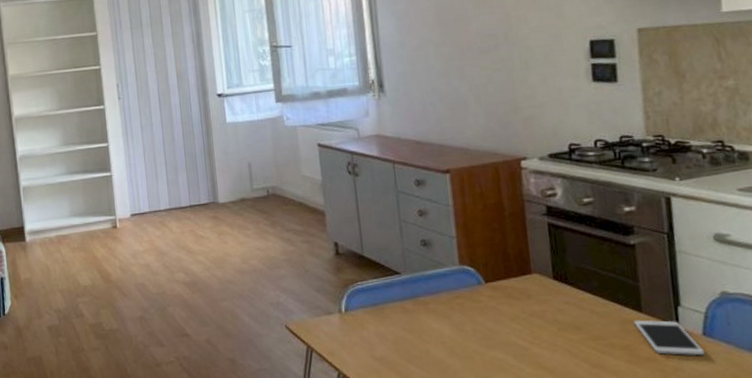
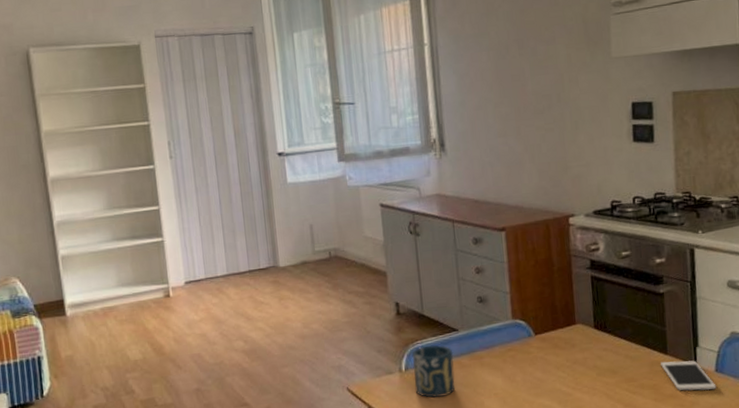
cup: none [352,287,399,342] -> present [412,345,456,398]

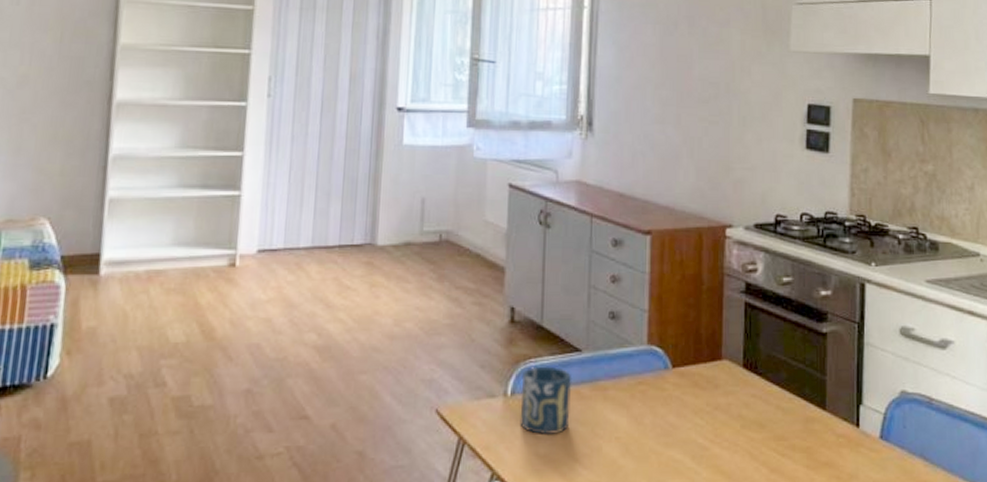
cell phone: present [661,360,717,391] -> none [817,418,880,462]

